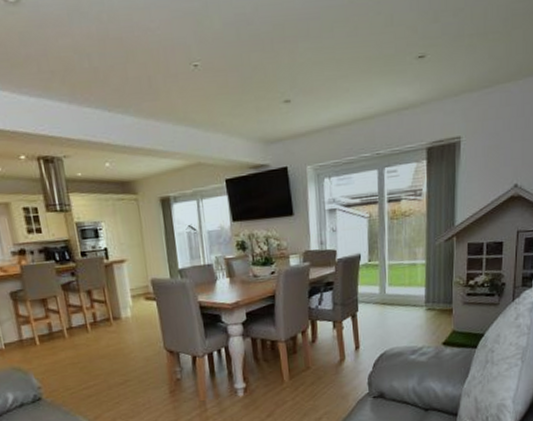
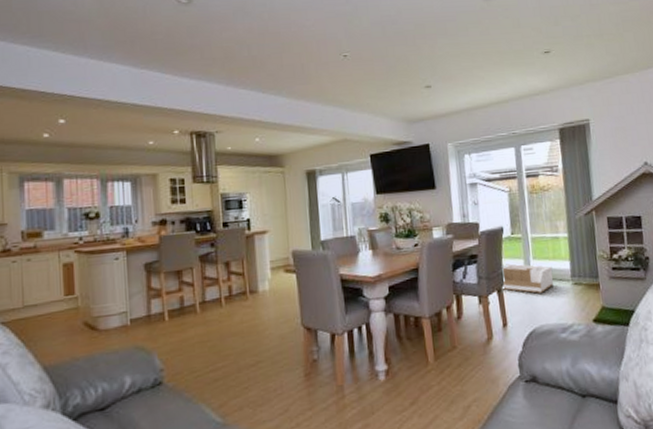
storage bin: none [356,290,408,319] -> present [502,263,553,293]

